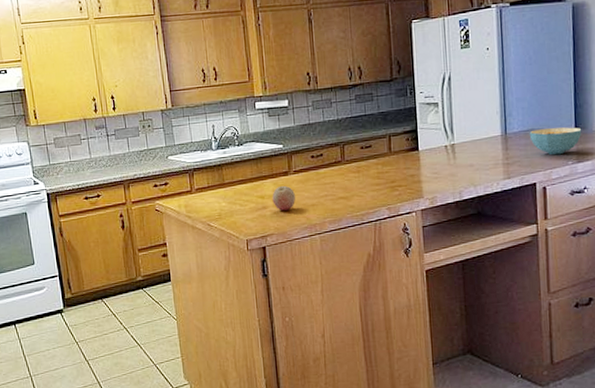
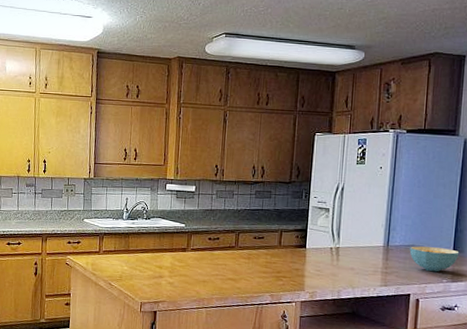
fruit: present [272,185,295,211] -> none [169,260,189,282]

